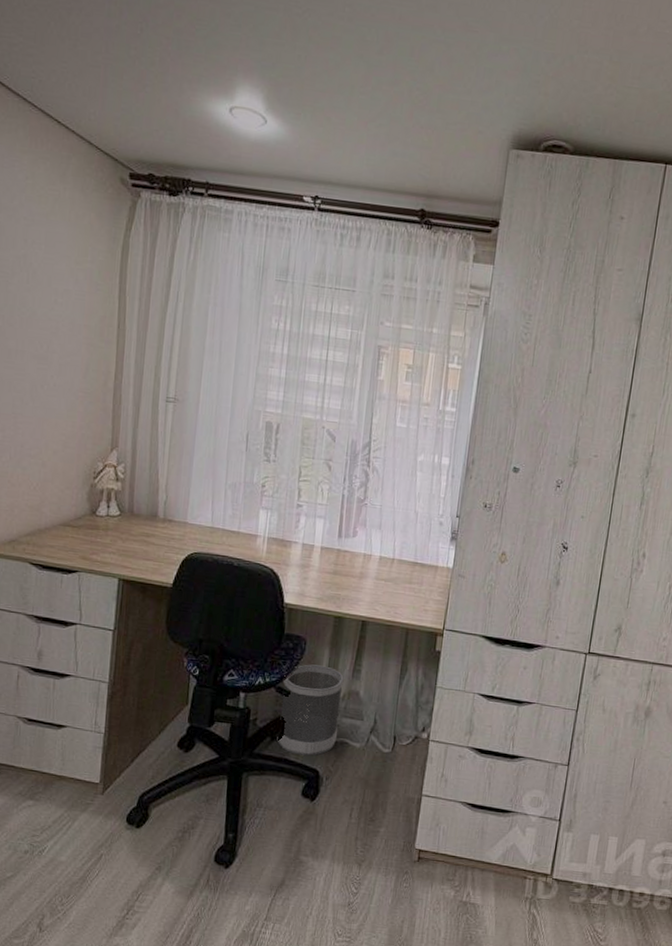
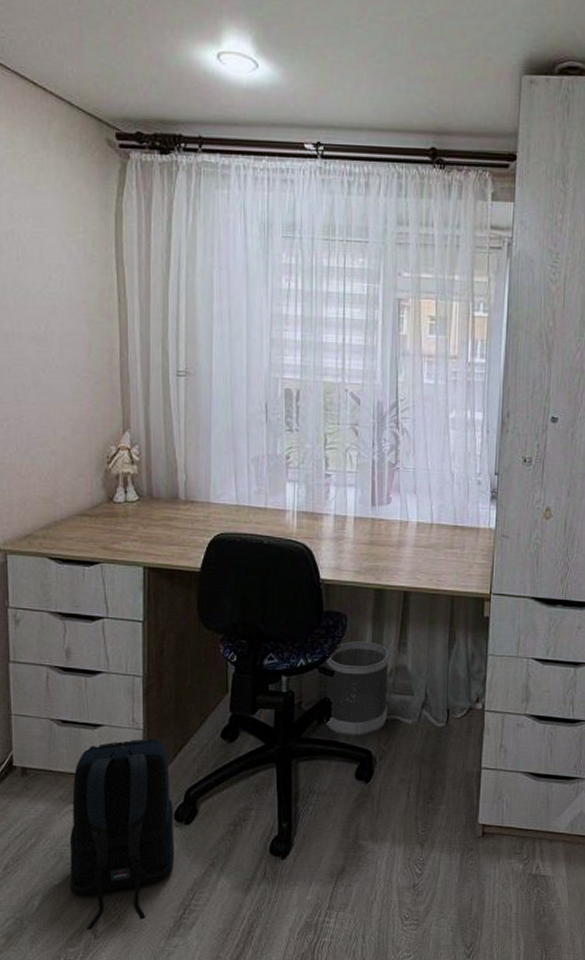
backpack: none [20,742,126,923] -> present [69,738,175,930]

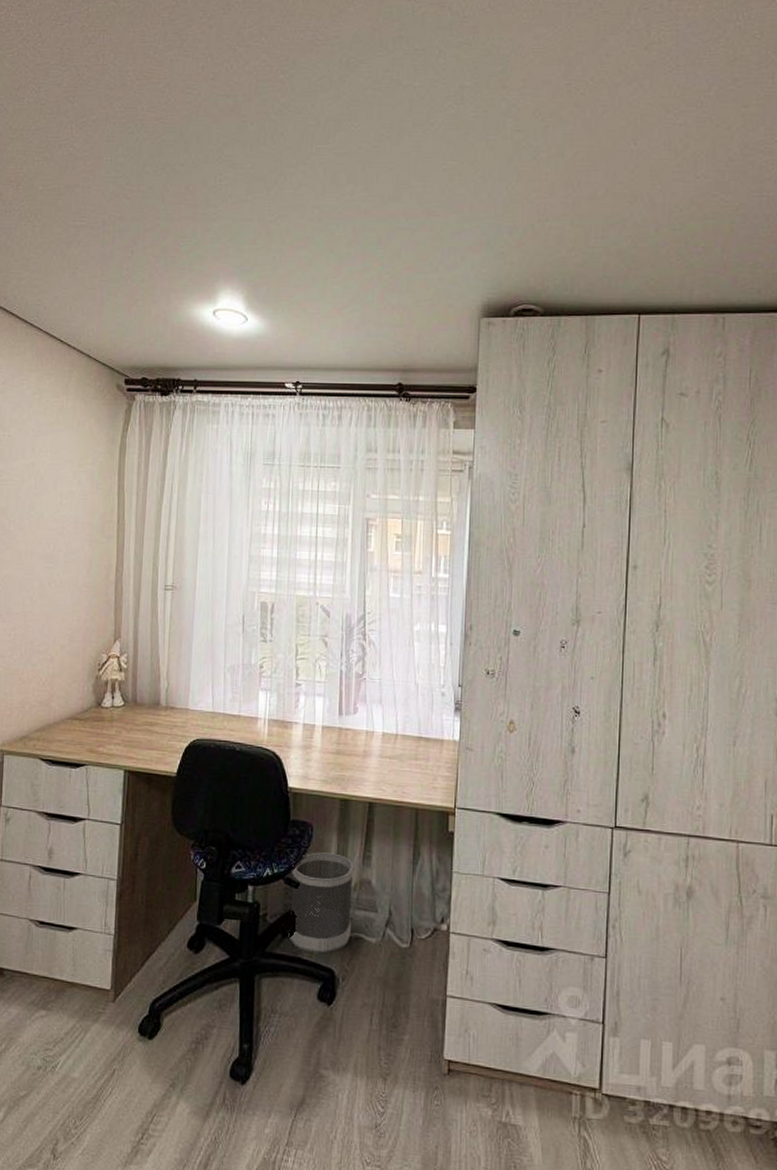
backpack: present [69,738,175,930] -> none [34,944,138,1149]

